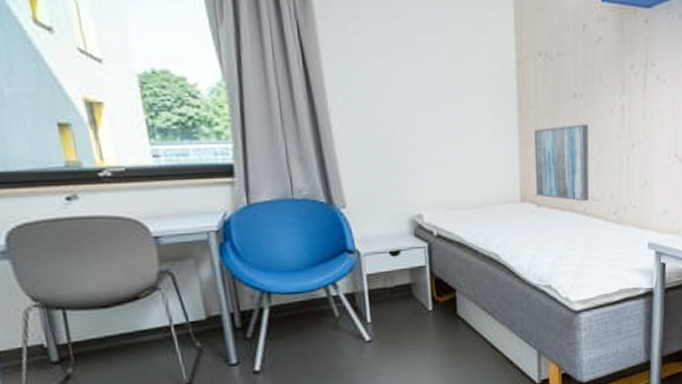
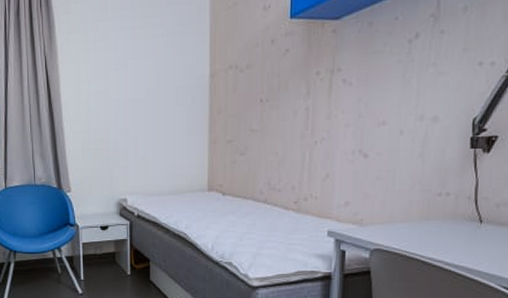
wall art: present [534,124,590,202] -> none [221,125,272,192]

